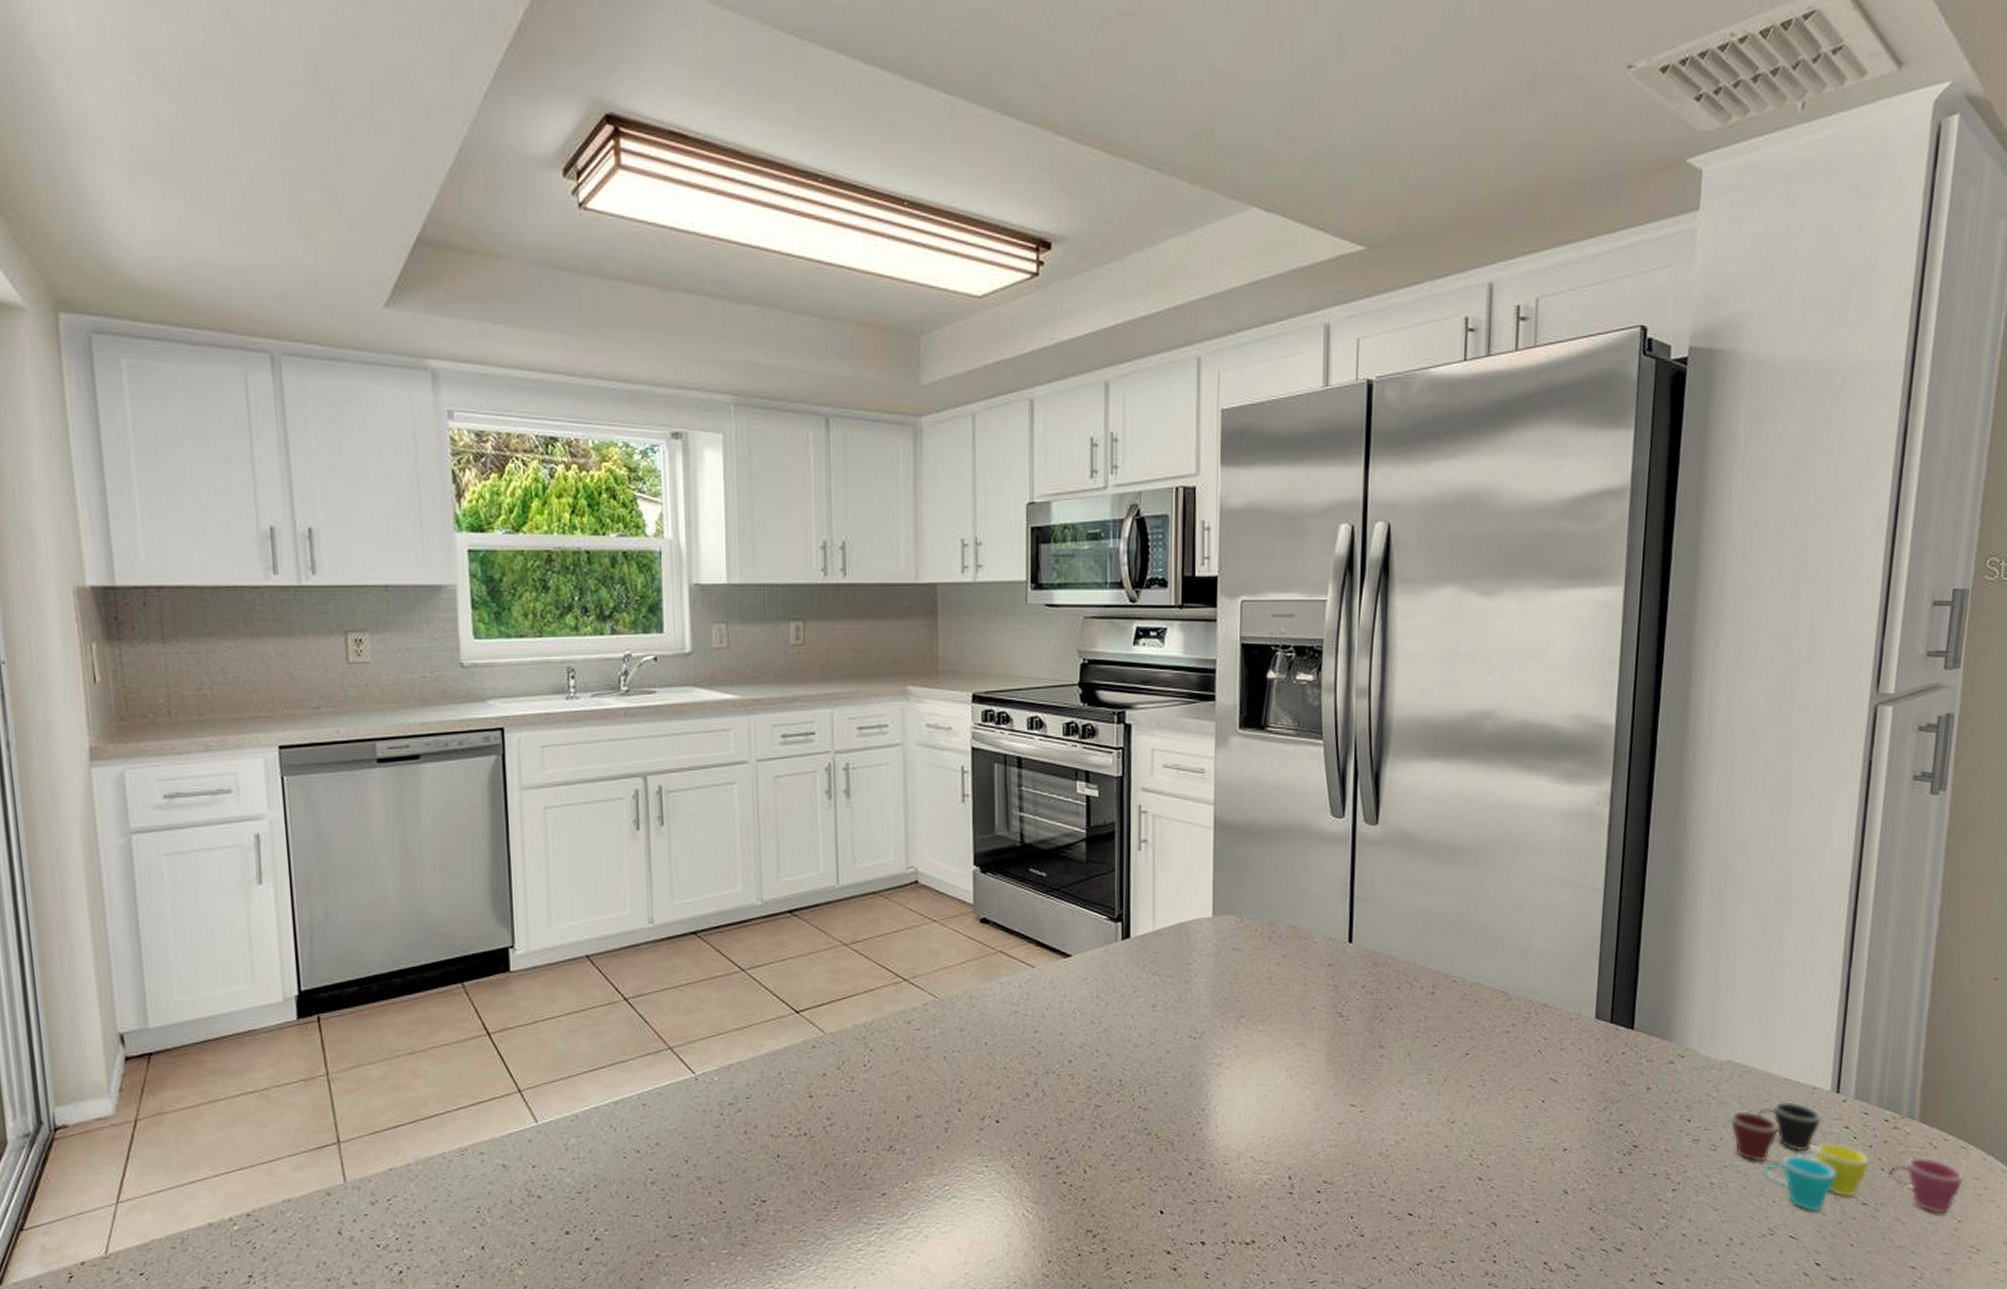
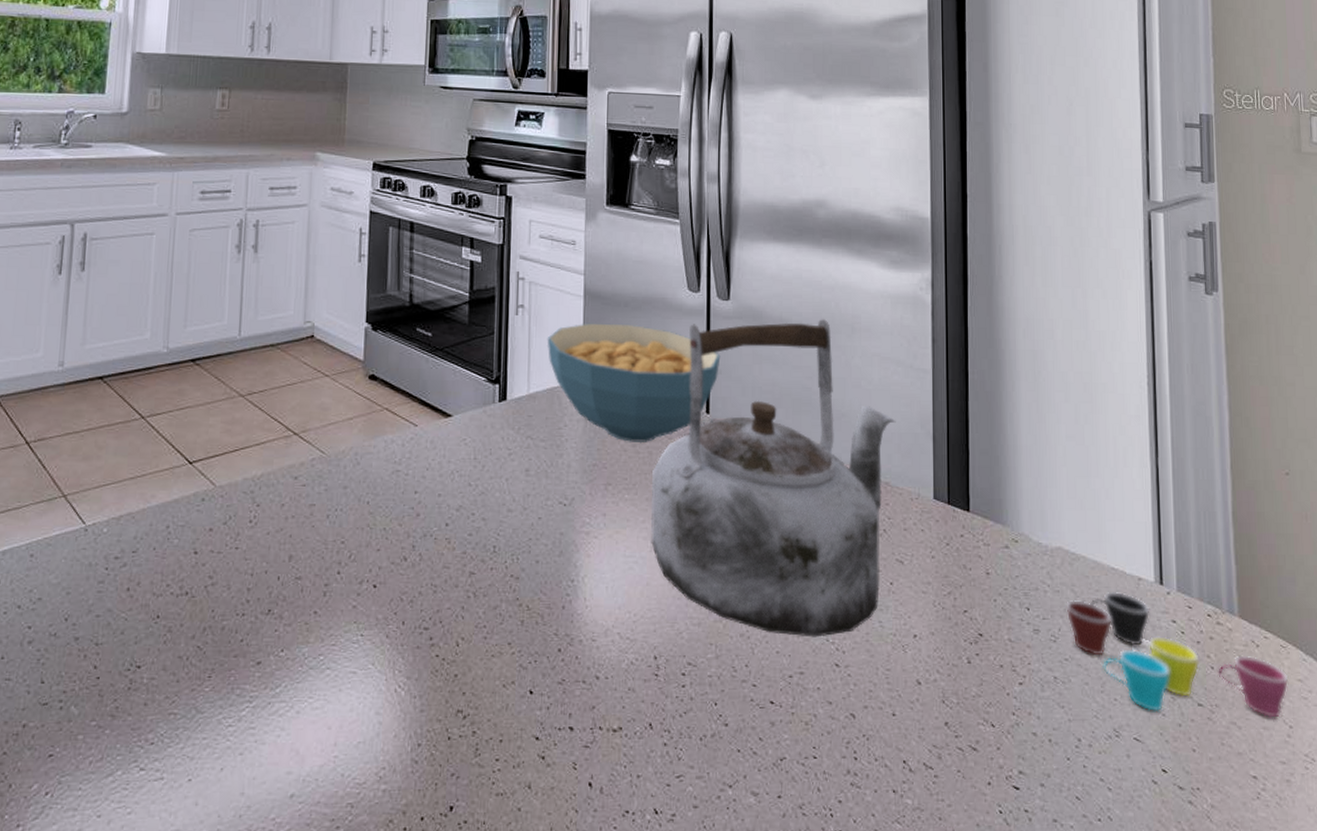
cereal bowl: none [1173,854,1366,975] -> present [547,323,721,444]
kettle: none [1286,840,1559,1154] -> present [650,319,896,637]

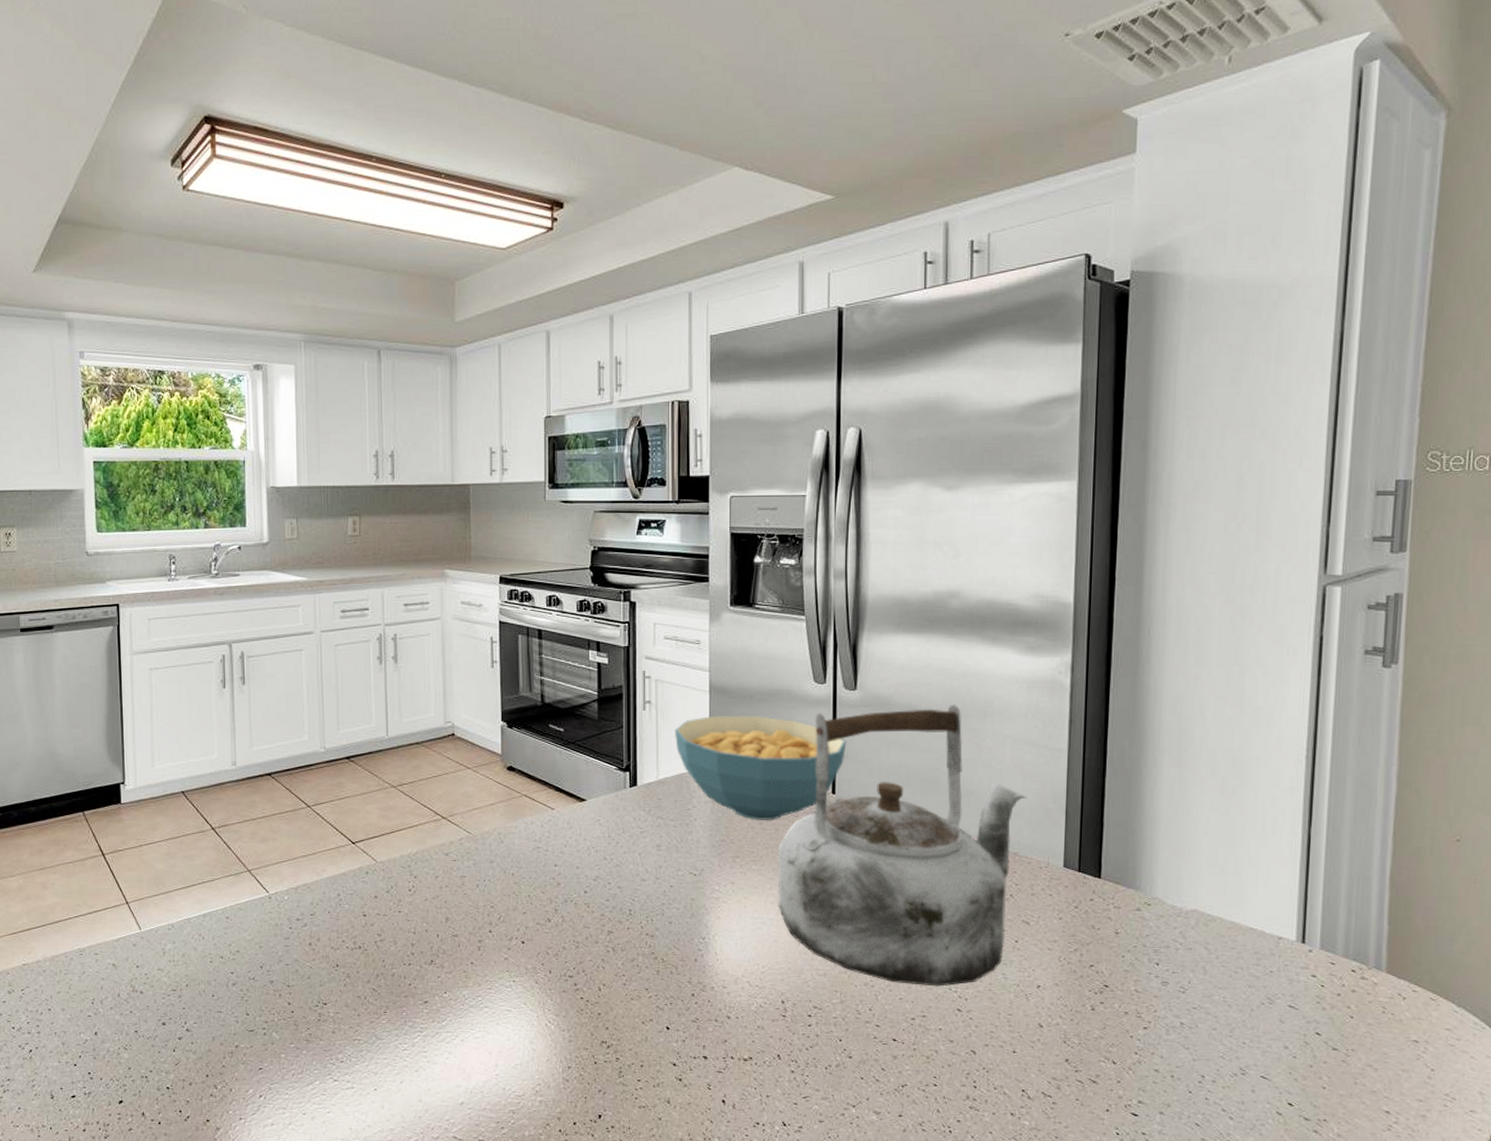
cup: present [1066,591,1289,718] -> none [1198,948,1436,1062]

